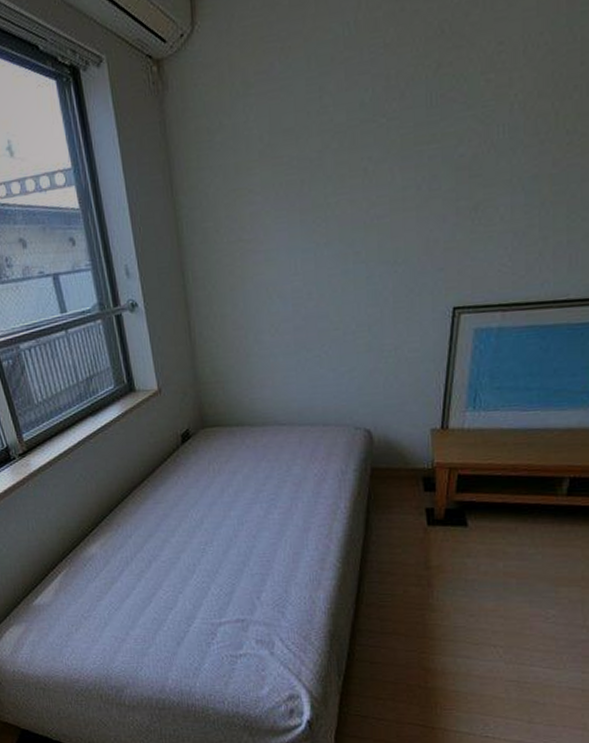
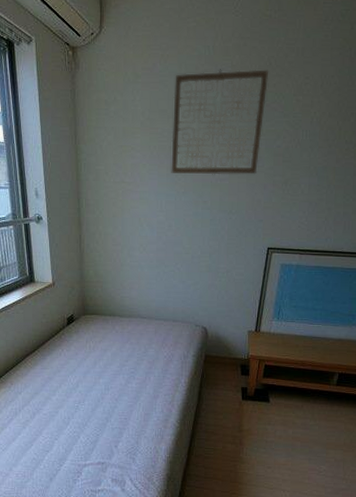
wall art: none [302,41,441,218] -> present [171,69,269,175]

